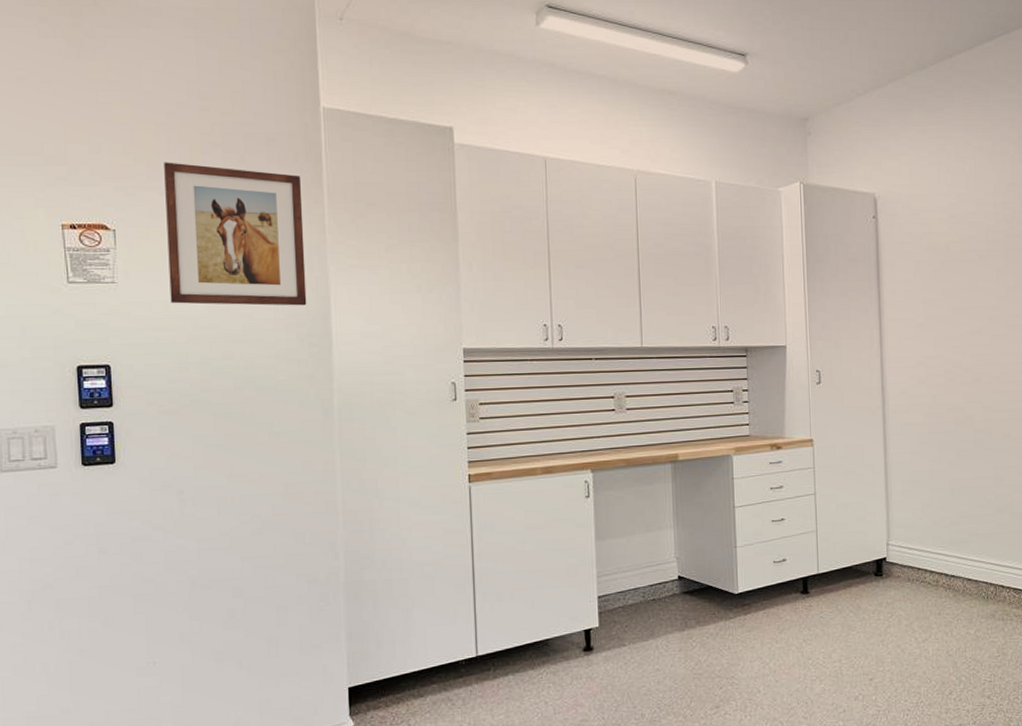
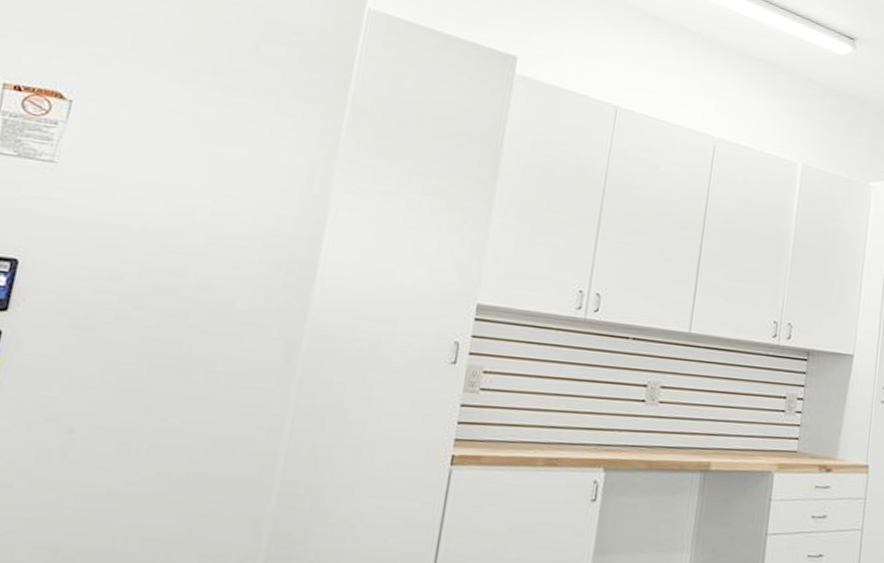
wall art: present [164,162,307,306] -> none [120,34,324,226]

